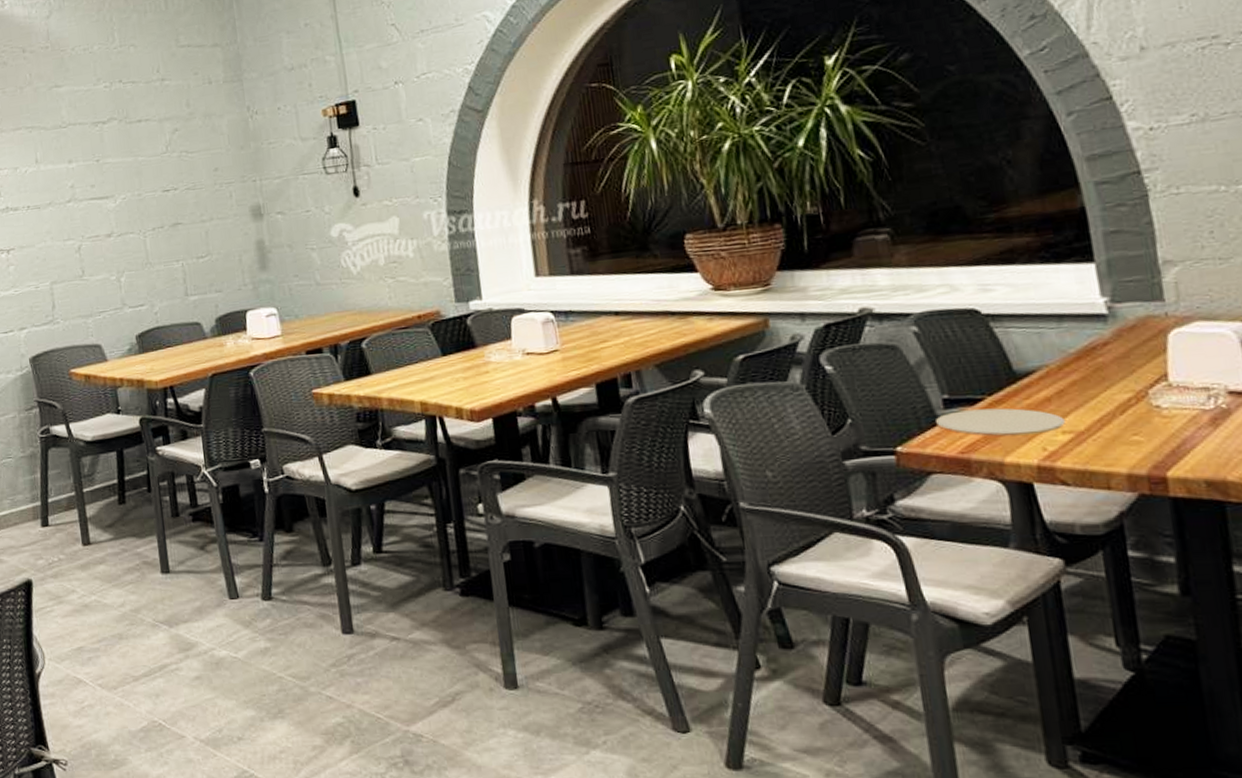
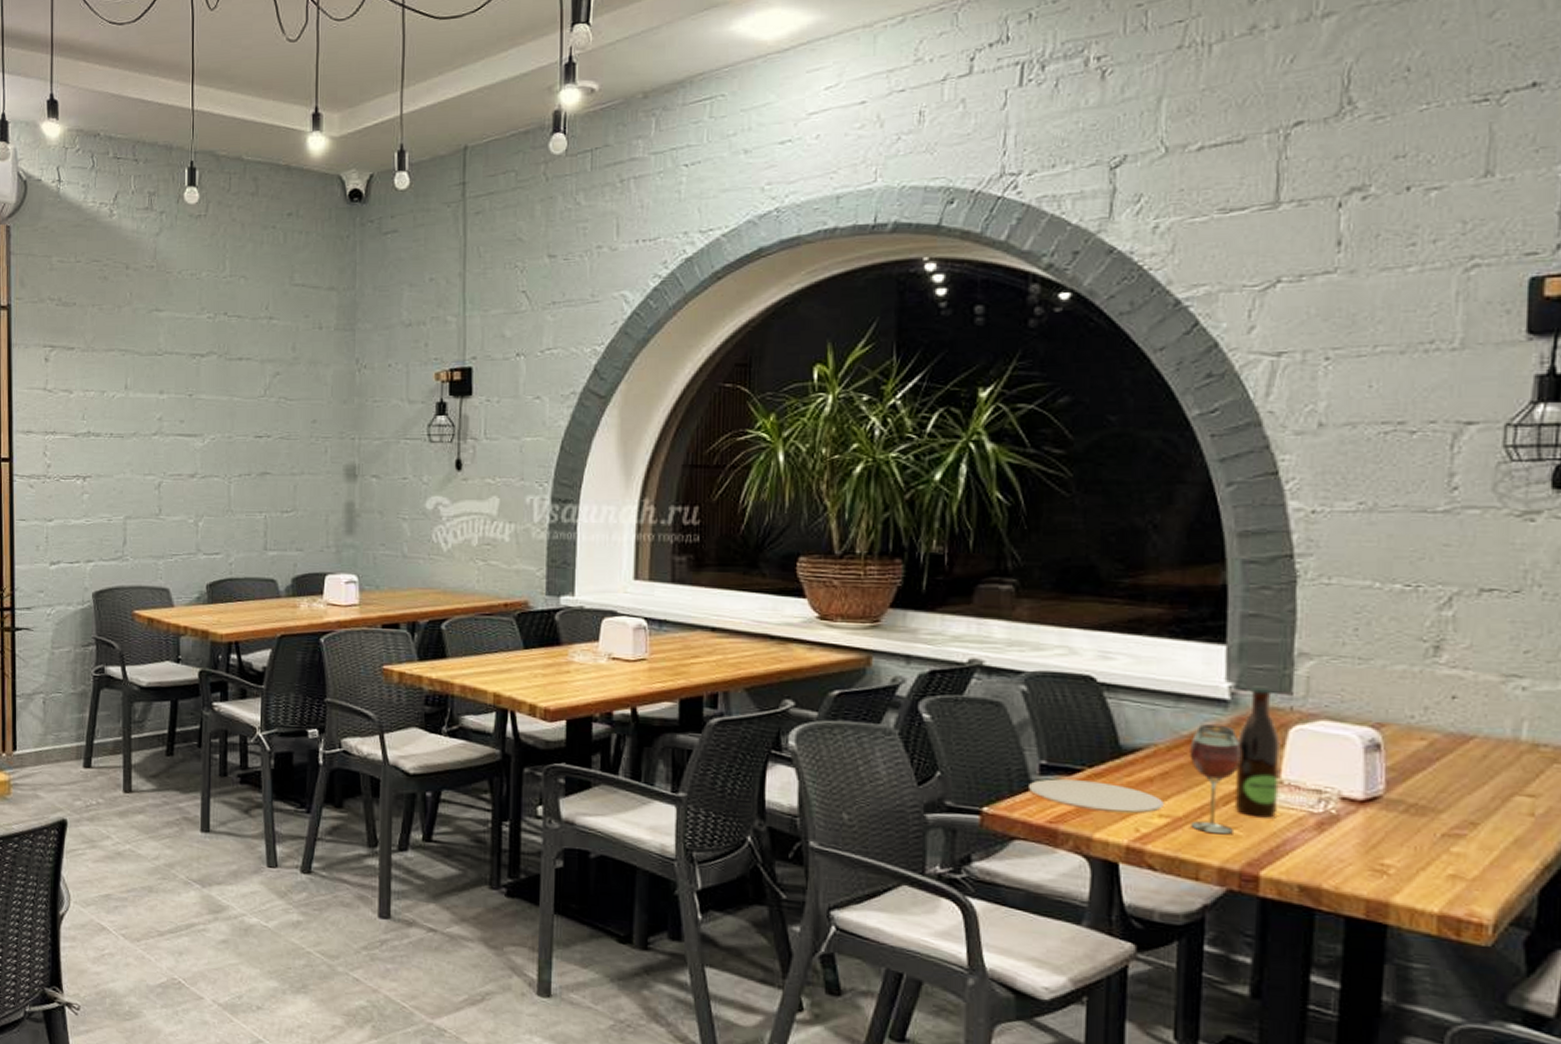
wineglass: none [1078,338,1135,443] -> present [1189,724,1241,835]
bottle: none [1121,296,1171,421] -> present [1234,685,1282,818]

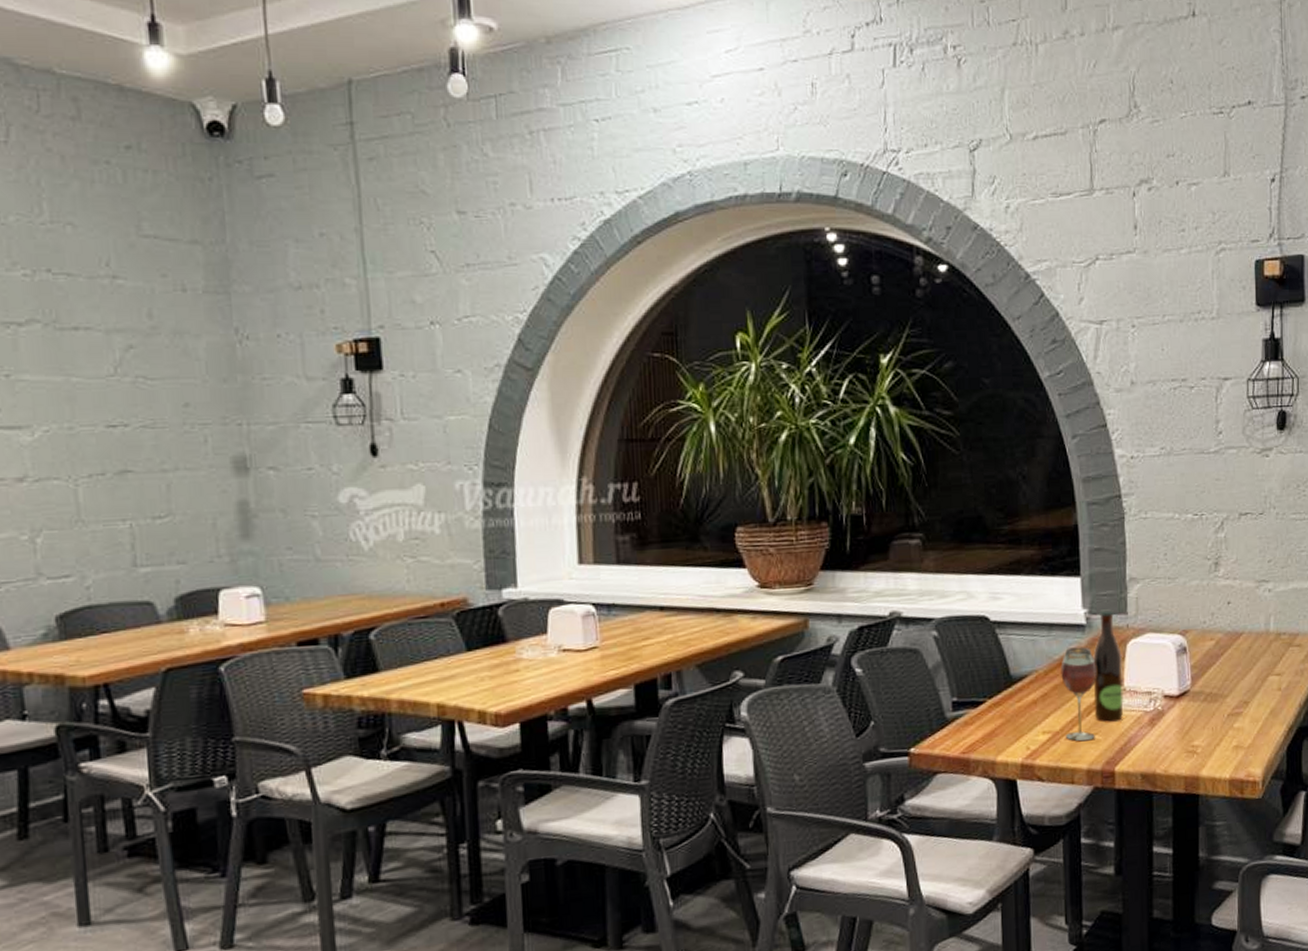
plate: present [1029,778,1164,814] -> none [945,710,1046,737]

